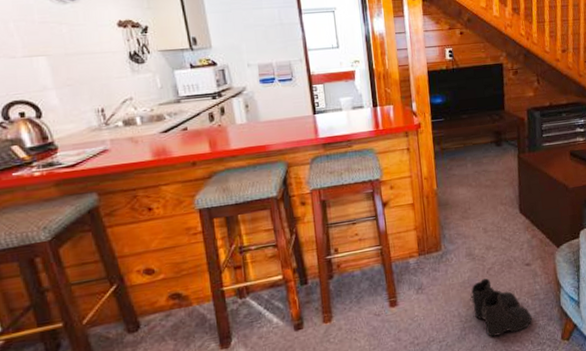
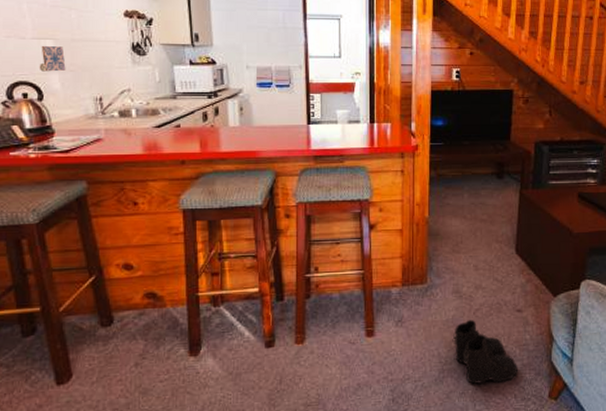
decorative tile: none [33,62,63,89] -> present [39,45,66,72]

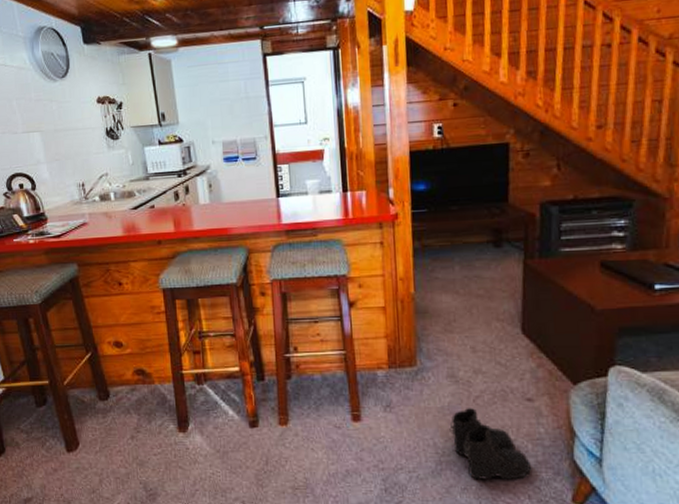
decorative tile: present [39,45,66,72] -> none [30,137,52,163]

